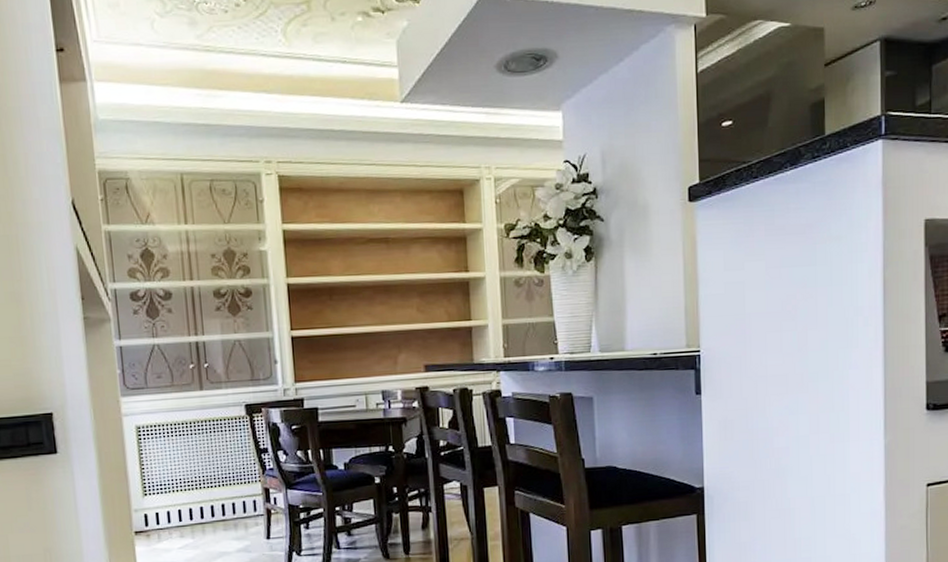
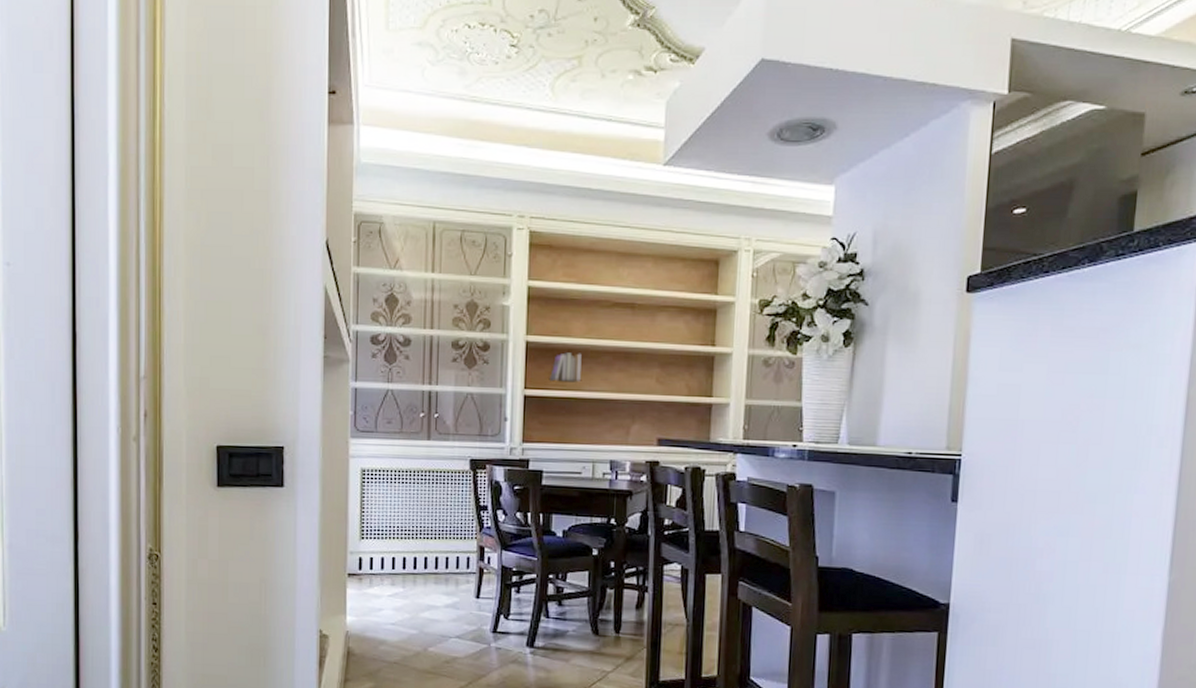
books: none [314,290,345,321] -> present [550,352,582,382]

